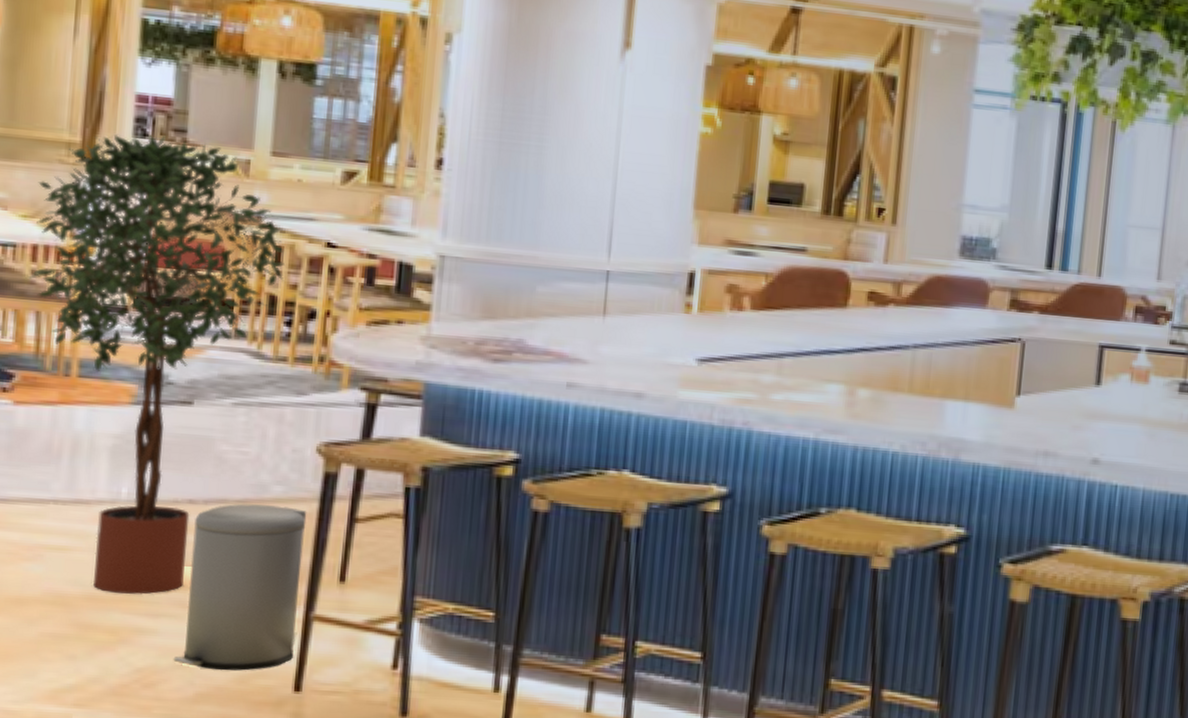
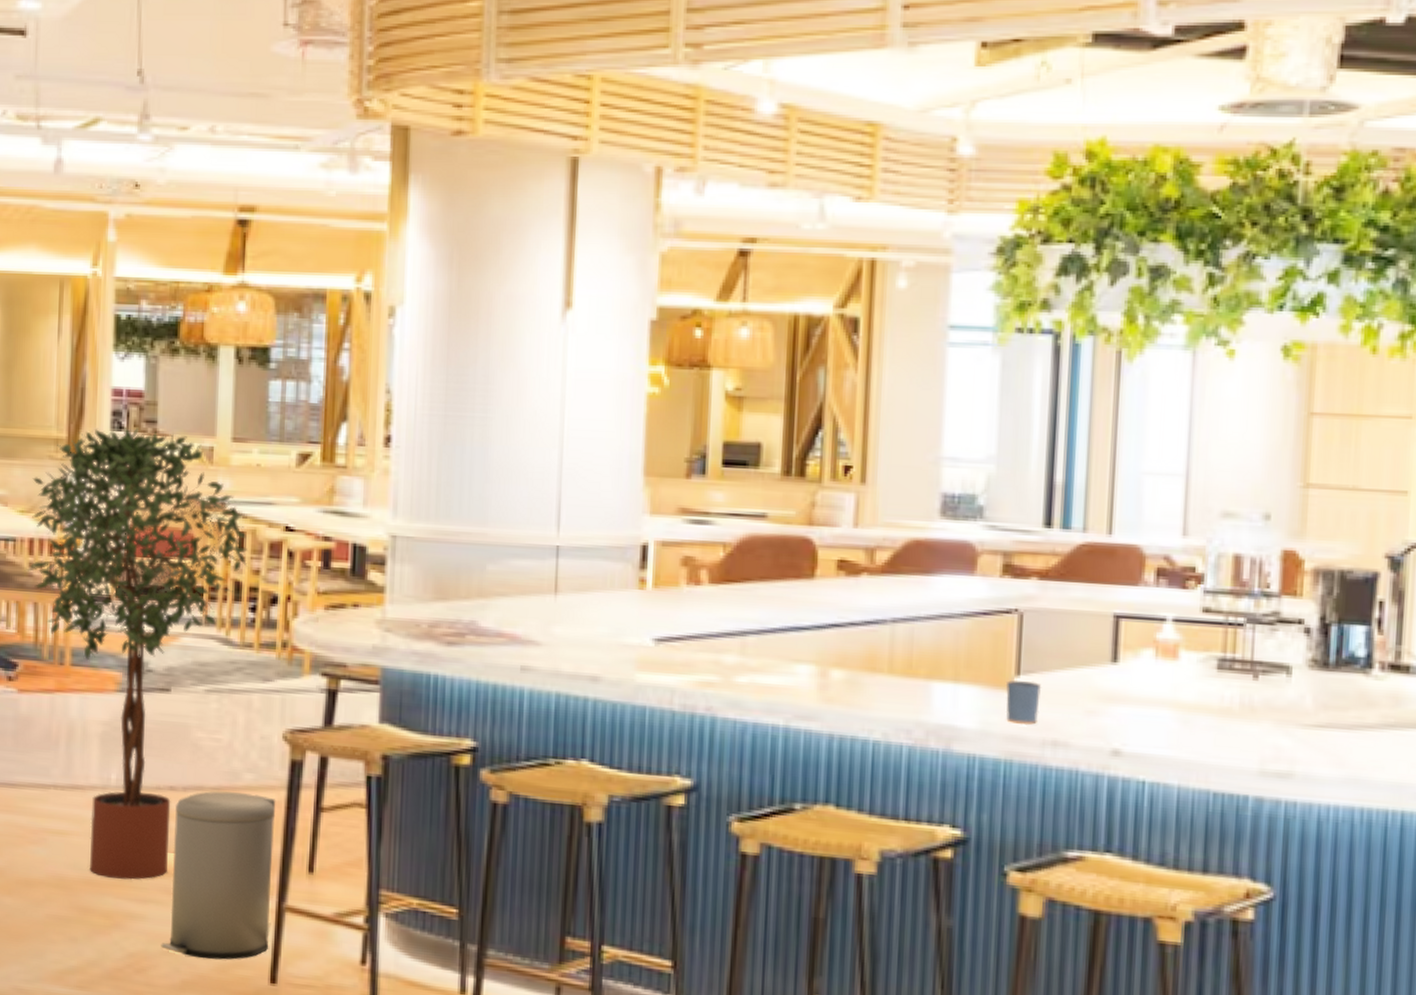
mug: none [1007,400,1038,438] -> present [1005,680,1042,725]

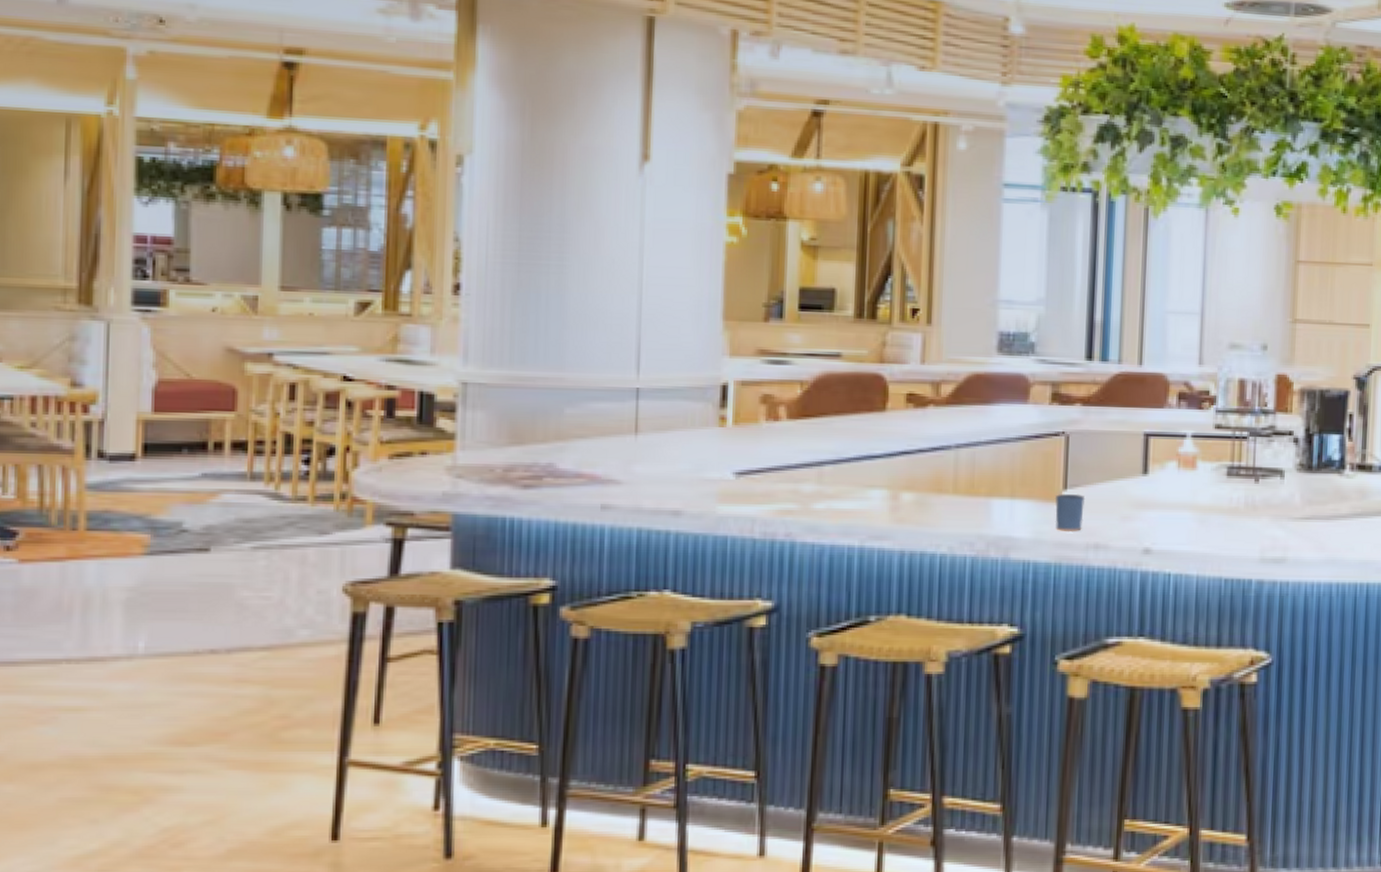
potted tree: present [24,427,248,880] -> none [25,276,300,751]
pedal bin: present [161,791,276,960] -> none [202,650,336,824]

